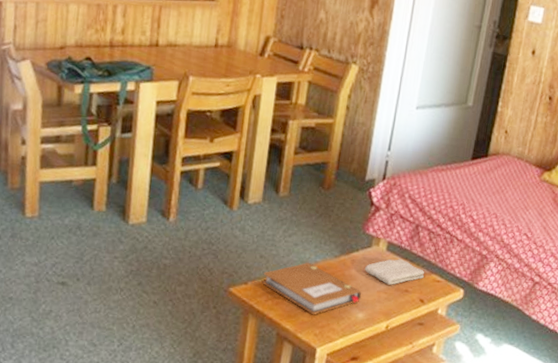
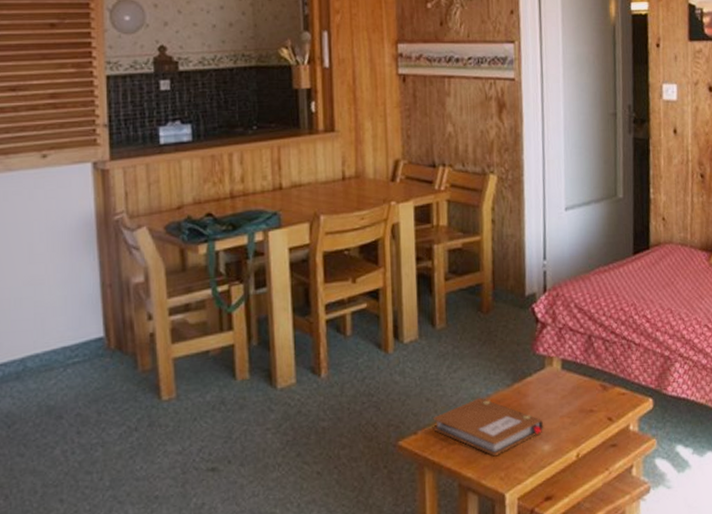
washcloth: present [364,259,425,285] -> none [541,376,608,408]

